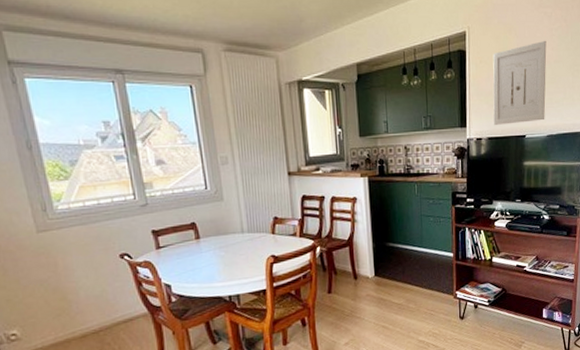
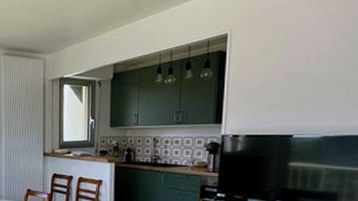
wall art: present [493,40,547,125] -> none [254,39,325,123]

